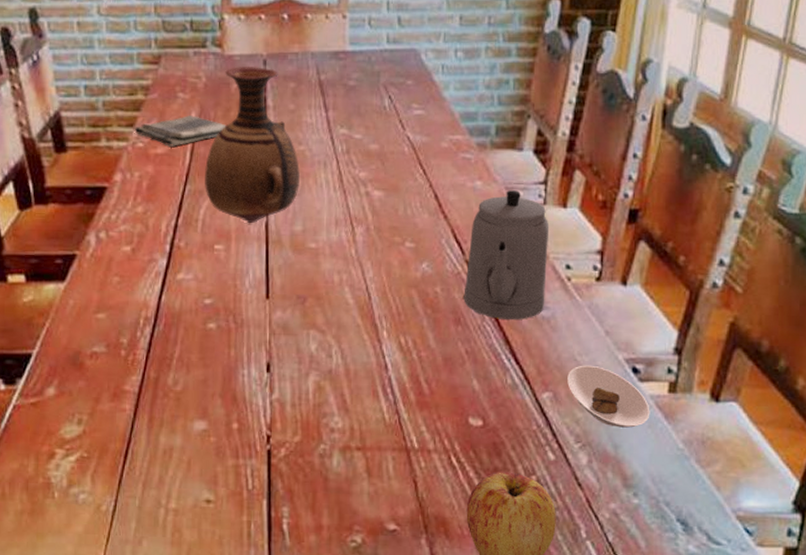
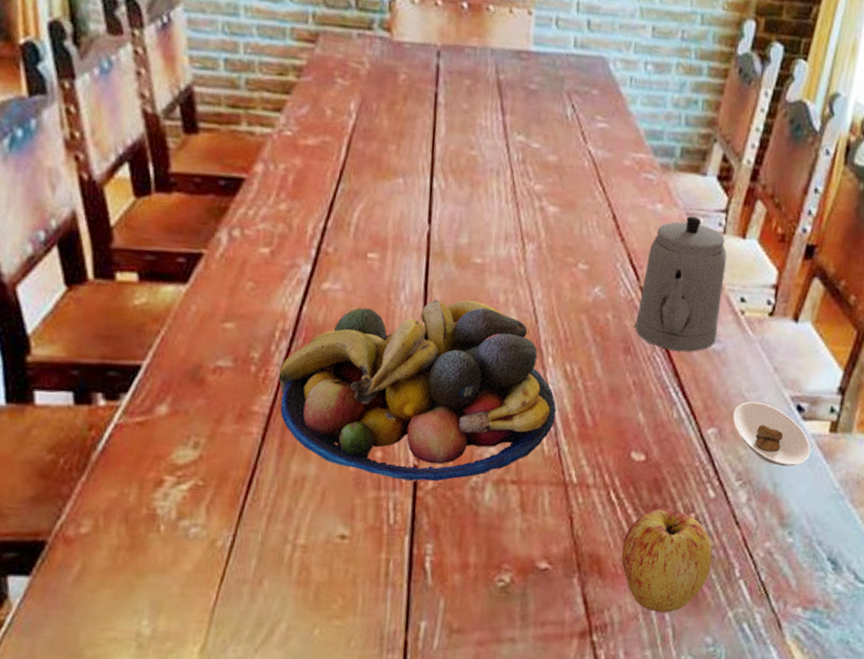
dish towel: present [134,115,226,147] -> none [281,105,390,139]
fruit bowl: none [144,282,394,450] -> present [278,299,556,482]
vase: present [205,67,300,224] -> none [361,55,470,232]

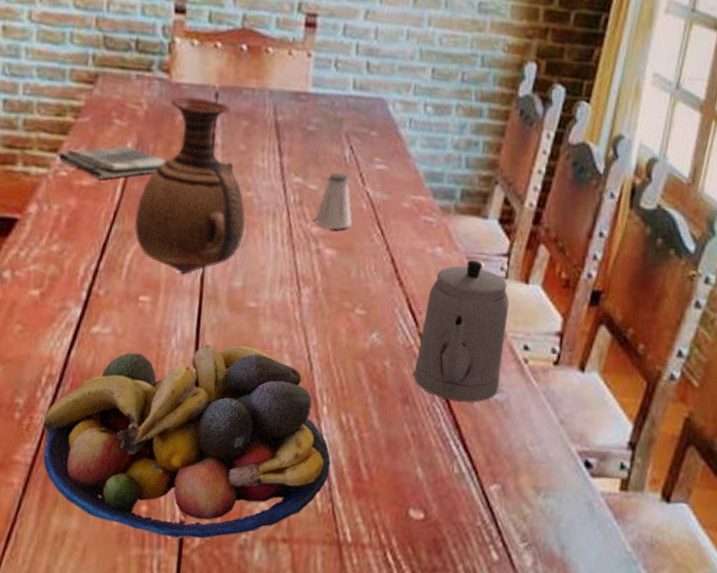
dish towel: none [281,105,390,139] -> present [58,145,167,179]
vase: none [361,55,470,232] -> present [134,97,246,275]
saltshaker: none [538,131,574,188] -> present [315,172,352,230]
saucer: present [733,401,811,467] -> none [517,456,600,528]

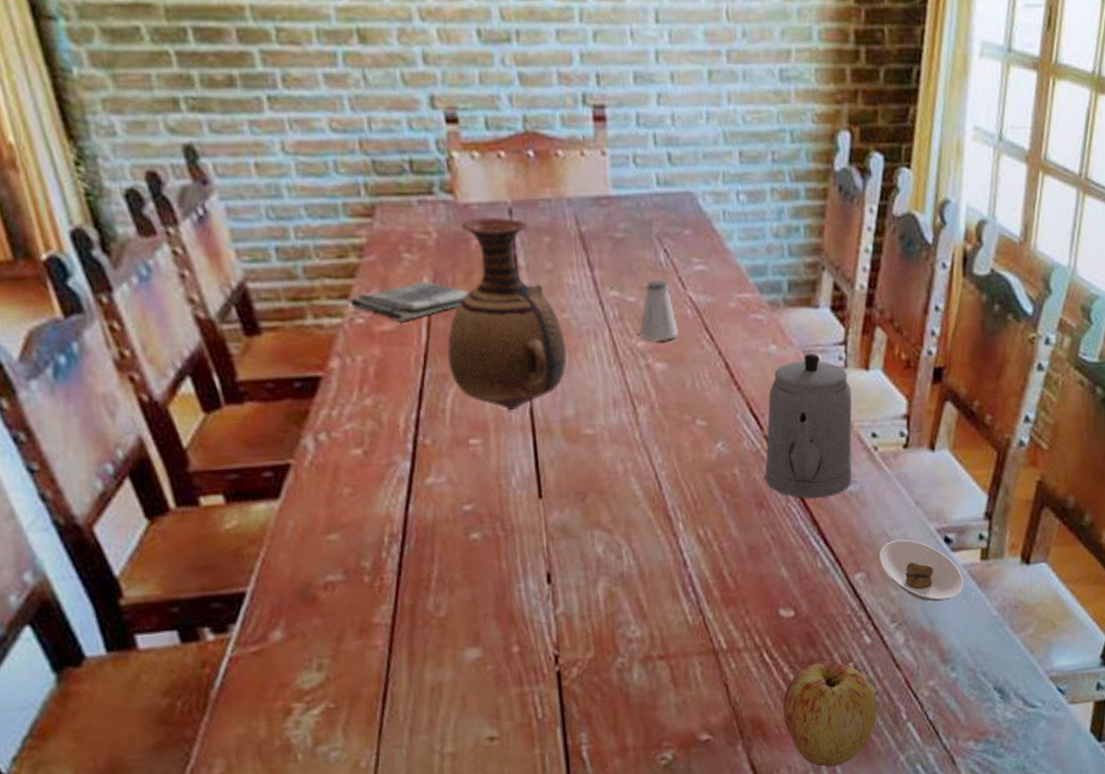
fruit bowl: present [43,344,331,539] -> none [394,475,695,672]
saucer: none [517,456,600,528] -> present [879,539,964,602]

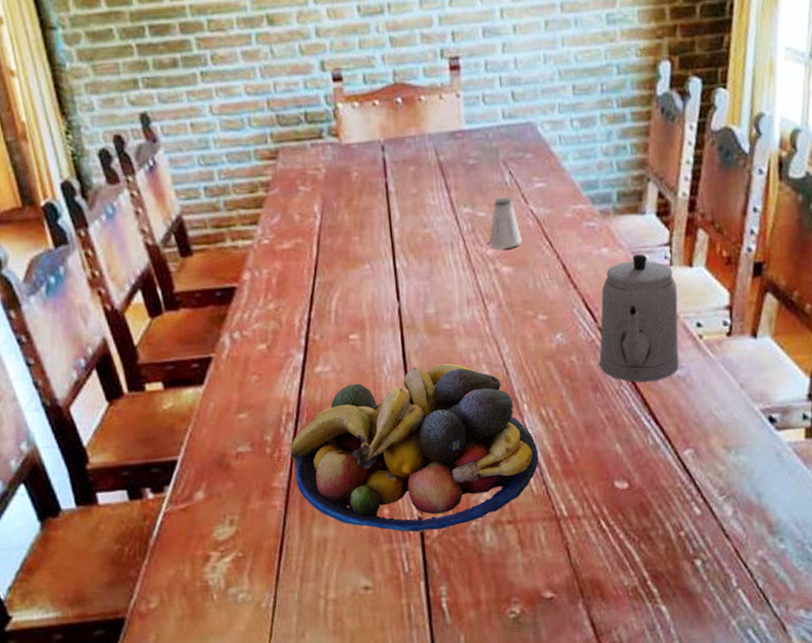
dish towel: present [349,281,470,321] -> none [258,208,350,241]
fruit bowl: none [394,475,695,672] -> present [290,363,539,532]
vase: present [447,217,567,411] -> none [333,153,429,311]
apple: present [783,661,877,767] -> none [619,530,708,628]
saucer: present [879,539,964,602] -> none [707,418,790,477]

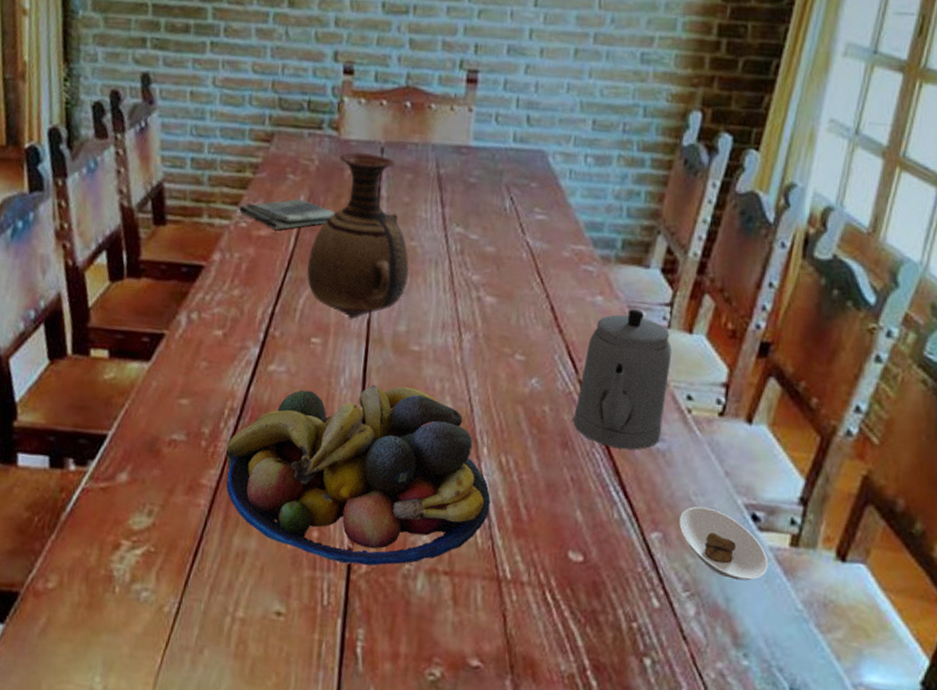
dish towel: none [258,208,350,241] -> present [238,198,336,230]
vase: none [333,153,429,311] -> present [307,152,410,319]
saltshaker: present [489,197,522,249] -> none [476,222,512,278]
saucer: none [707,418,790,477] -> present [679,506,769,581]

